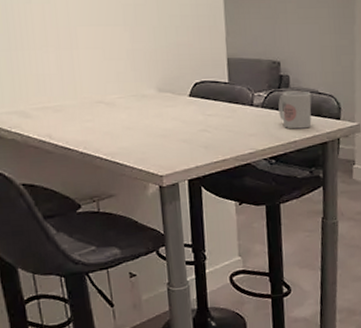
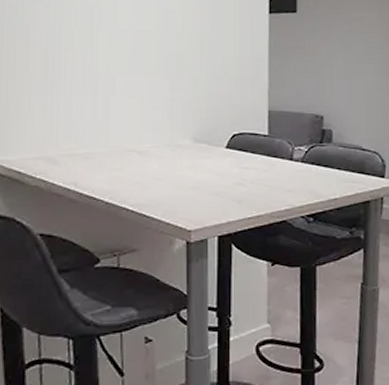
mug: present [278,91,312,129] -> none [319,146,355,186]

